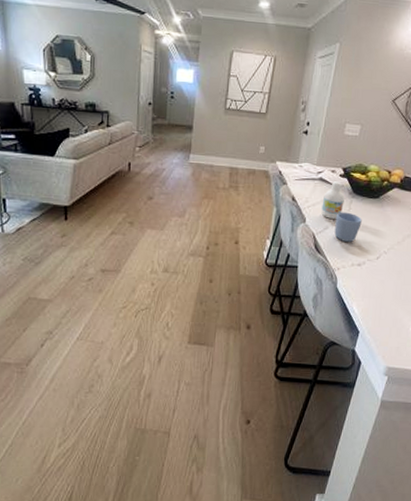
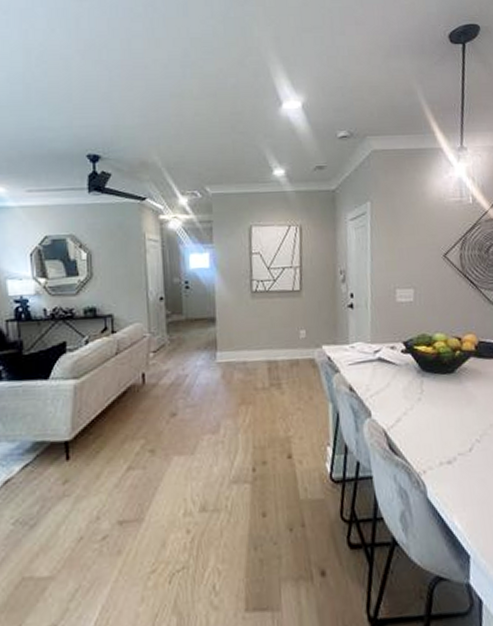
bottle: present [321,181,345,219] -> none [387,359,414,408]
mug: present [334,212,362,242] -> none [407,395,441,435]

